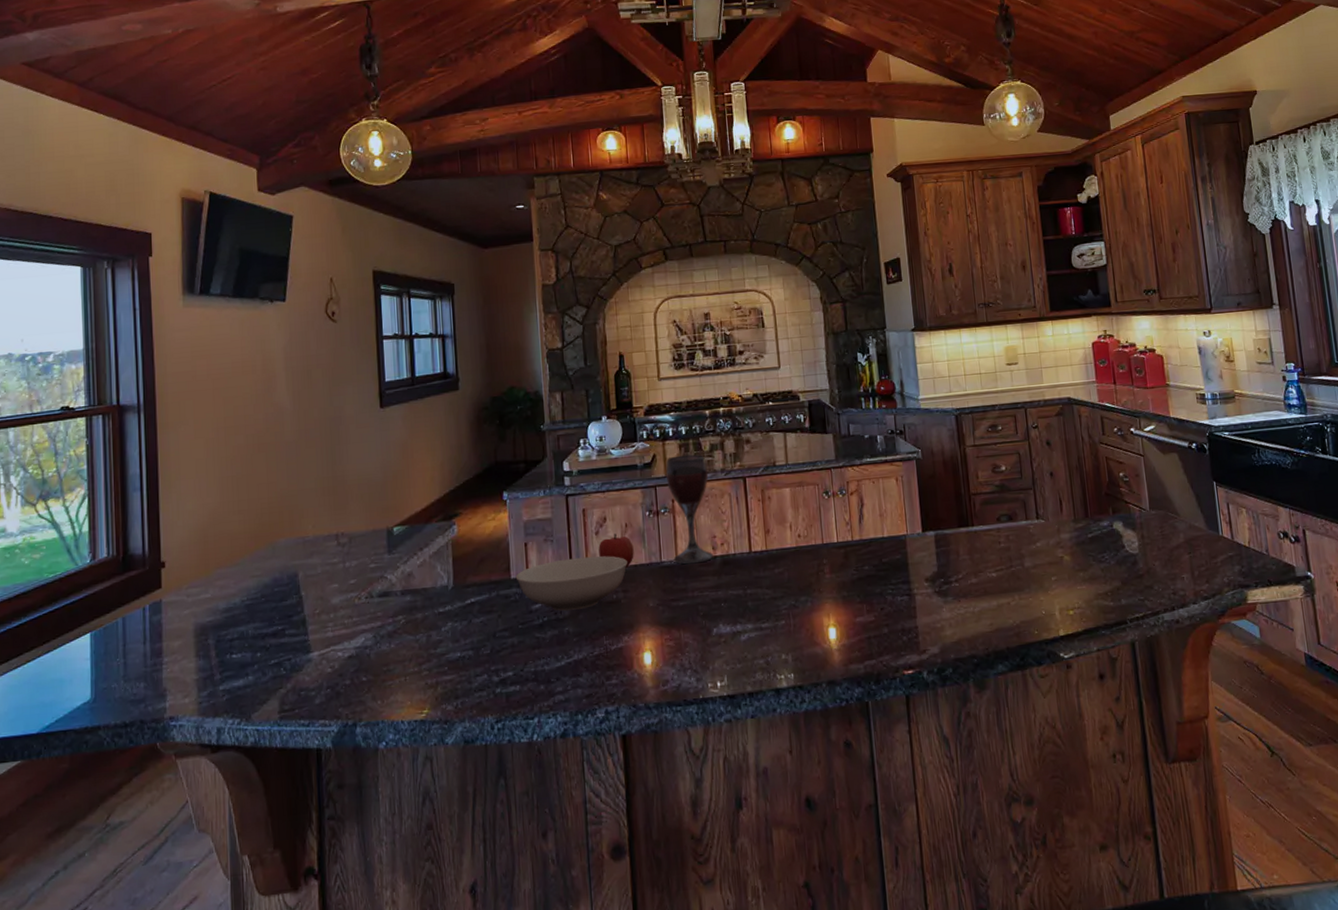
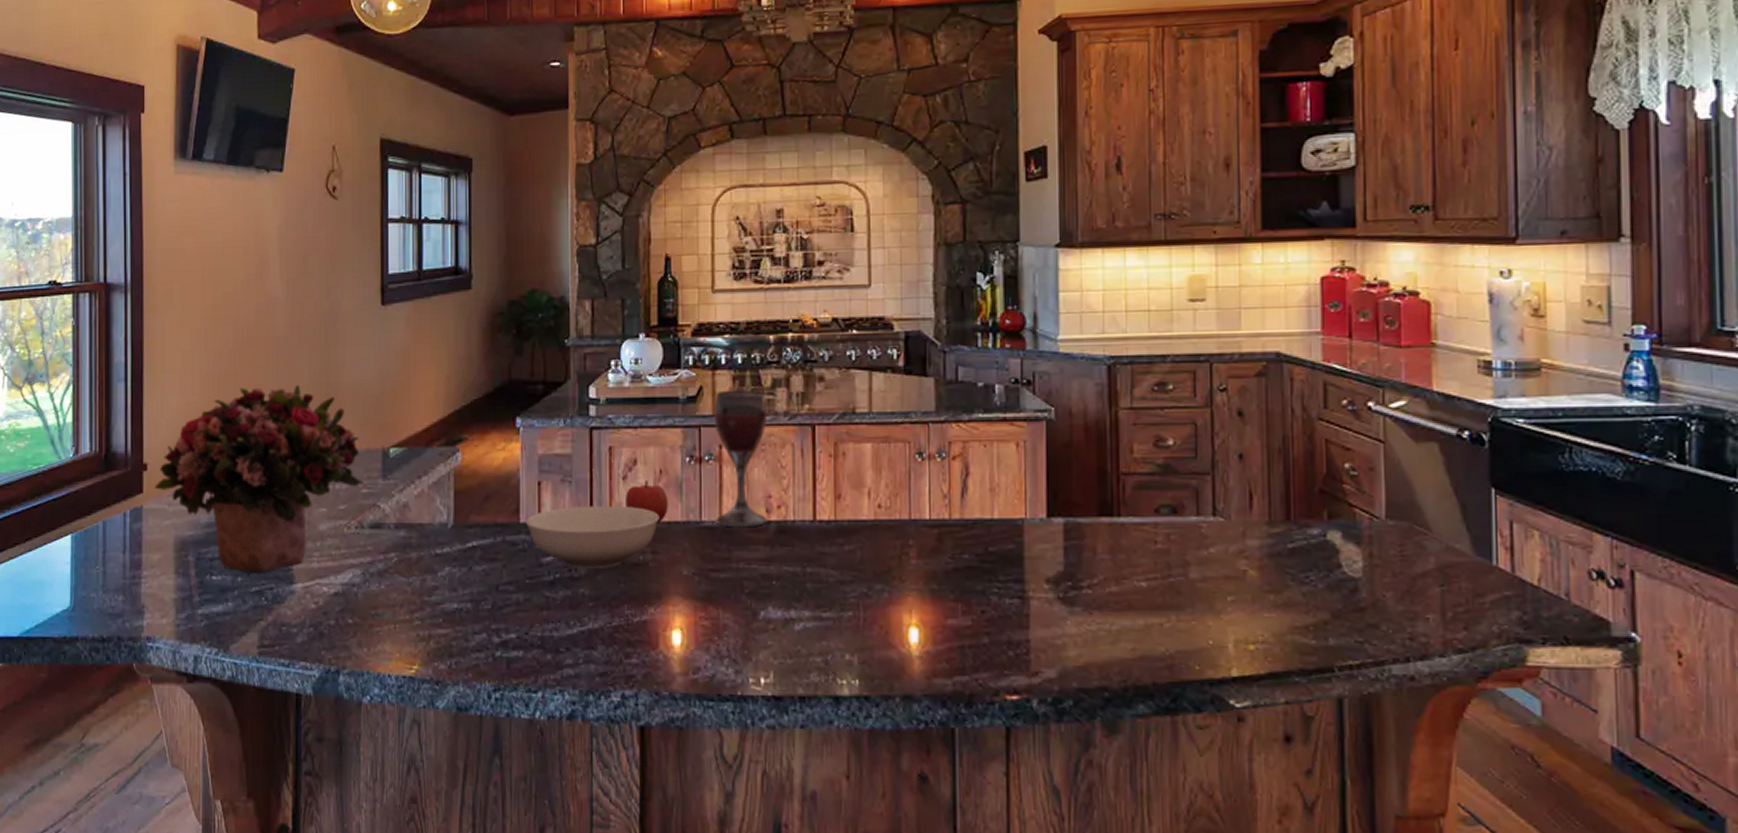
bouquet: none [173,481,370,648] -> present [155,385,363,573]

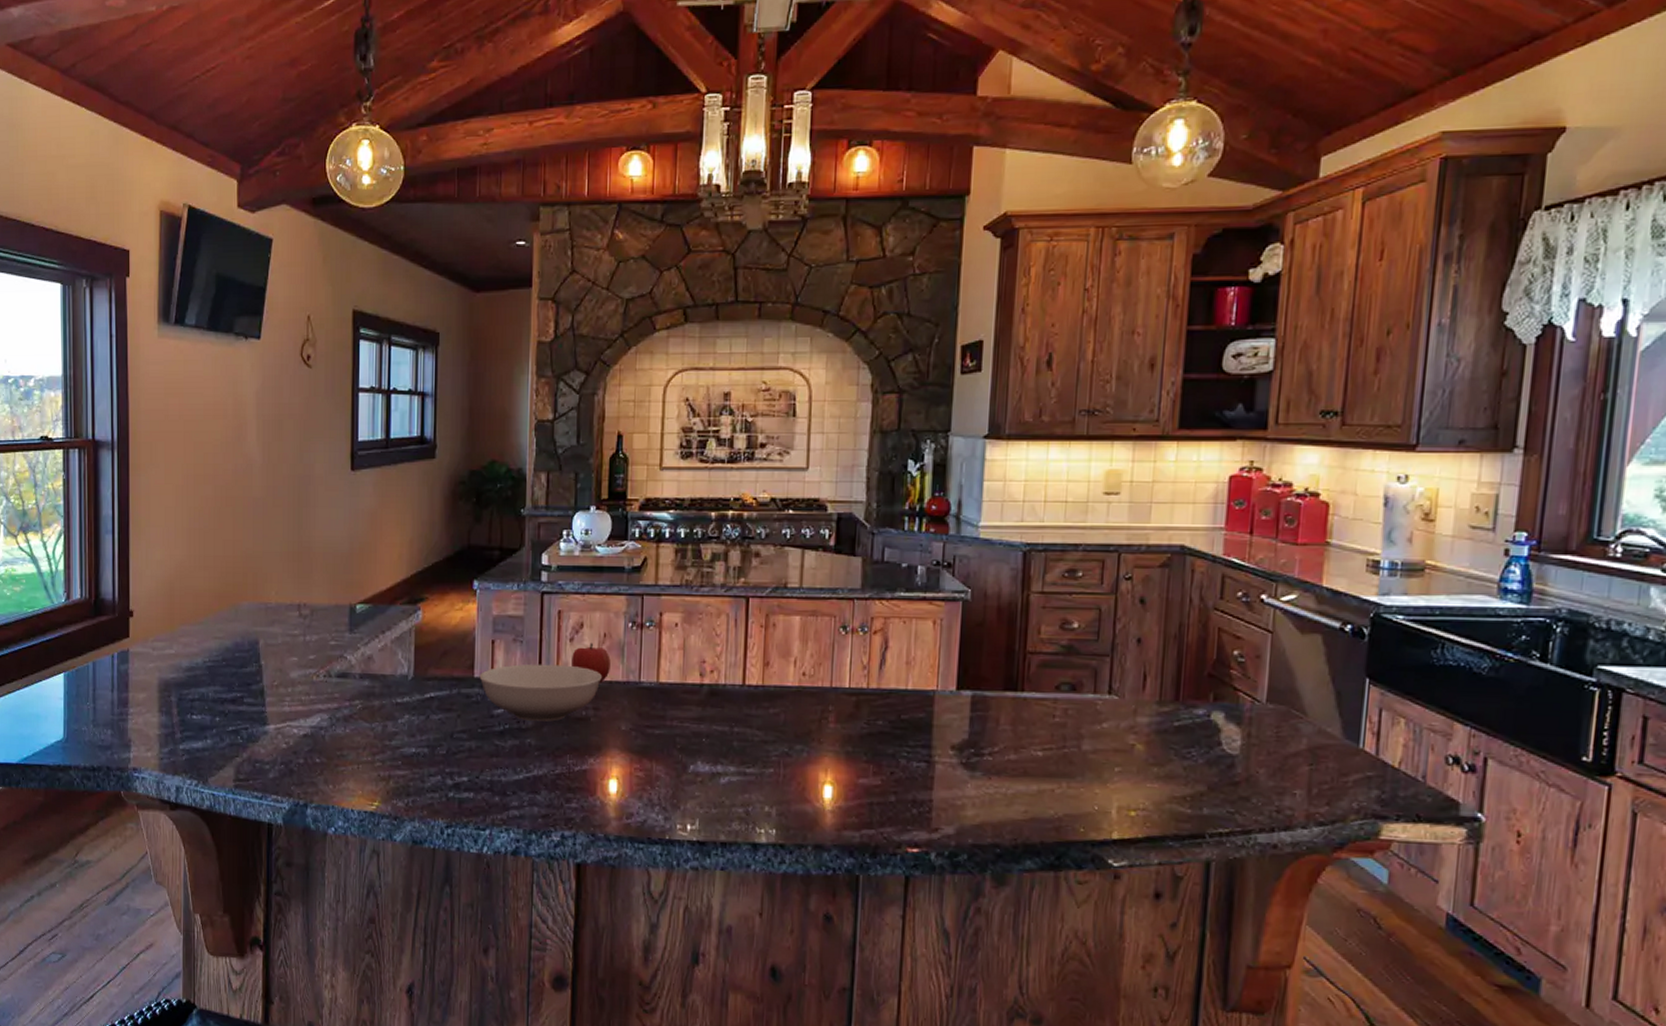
bouquet: present [155,385,363,573] -> none [140,543,331,714]
cup: present [713,390,768,528] -> none [654,562,706,689]

